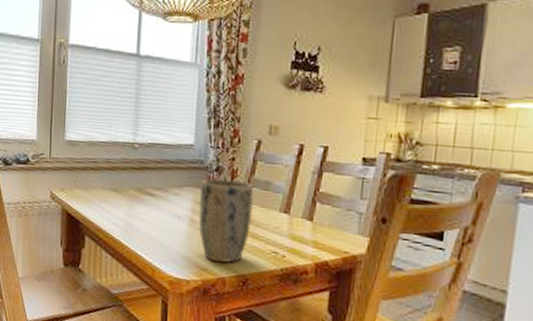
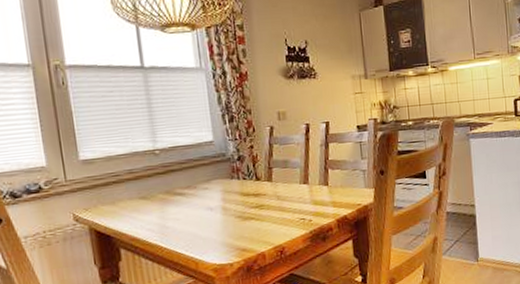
plant pot: present [198,179,254,263] -> none [226,164,278,240]

